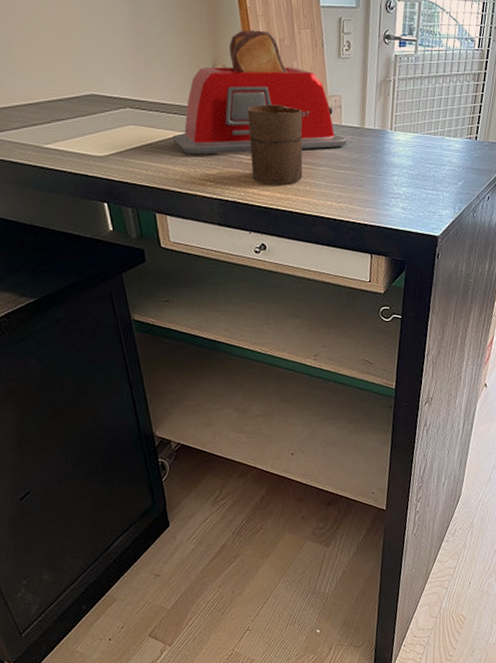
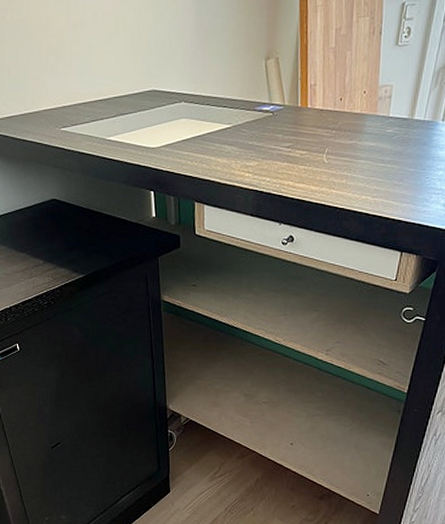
toaster: present [172,30,347,155] -> none [219,20,393,147]
cup: present [247,104,303,184] -> none [290,96,350,176]

